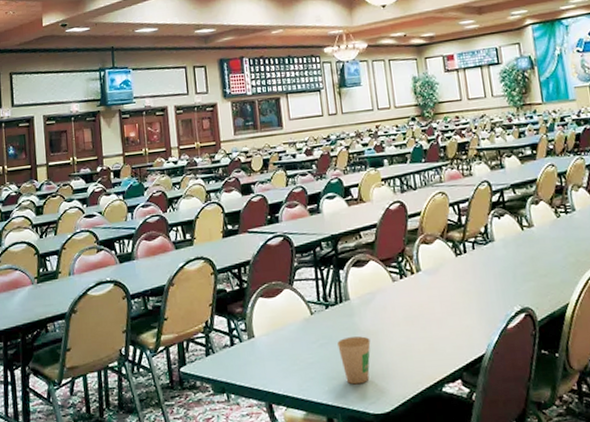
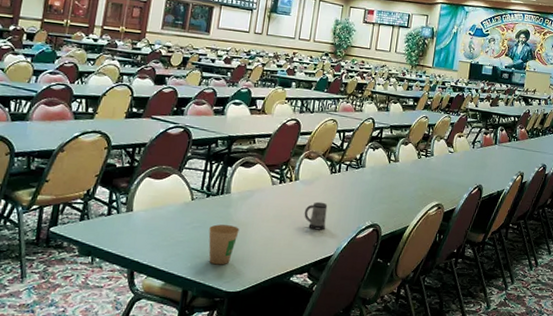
mug: none [437,292,468,327] -> present [304,201,328,230]

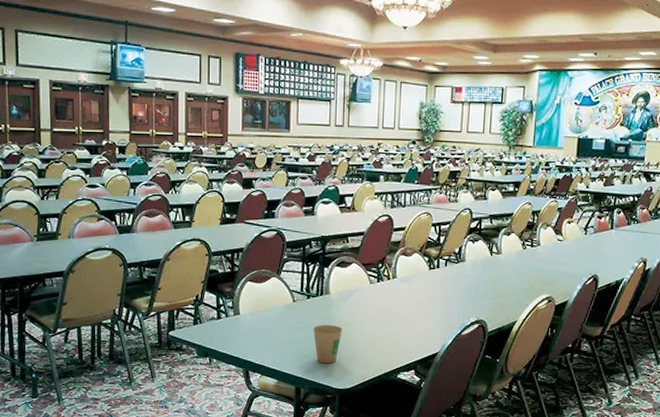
mug: present [304,201,328,230] -> none [405,299,429,328]

